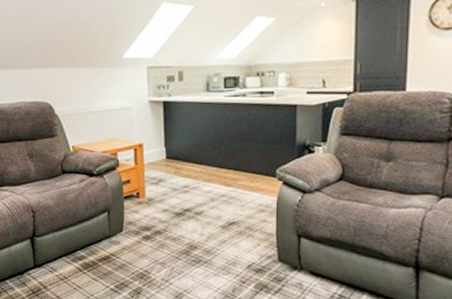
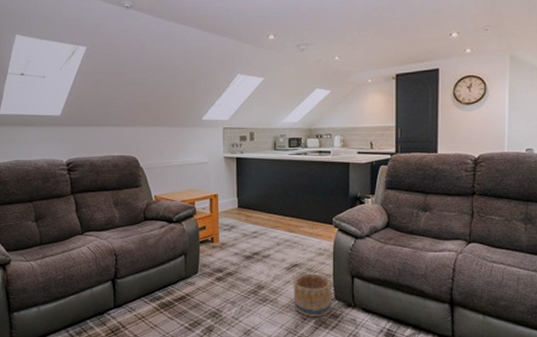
basket: none [230,232,275,280] -> present [293,273,332,317]

